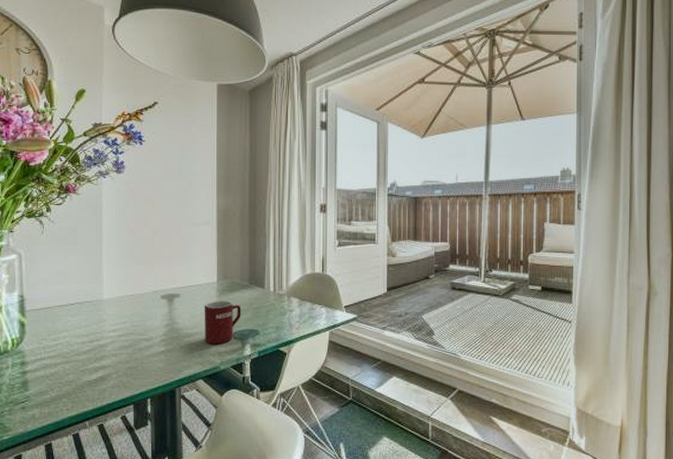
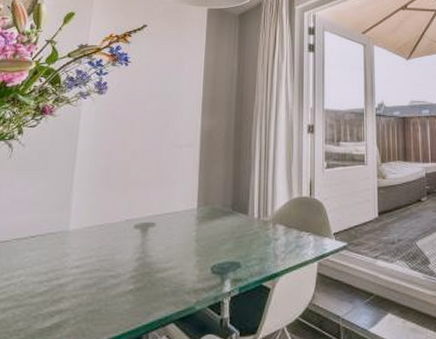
mug: present [204,300,242,345] -> none [180,229,222,281]

